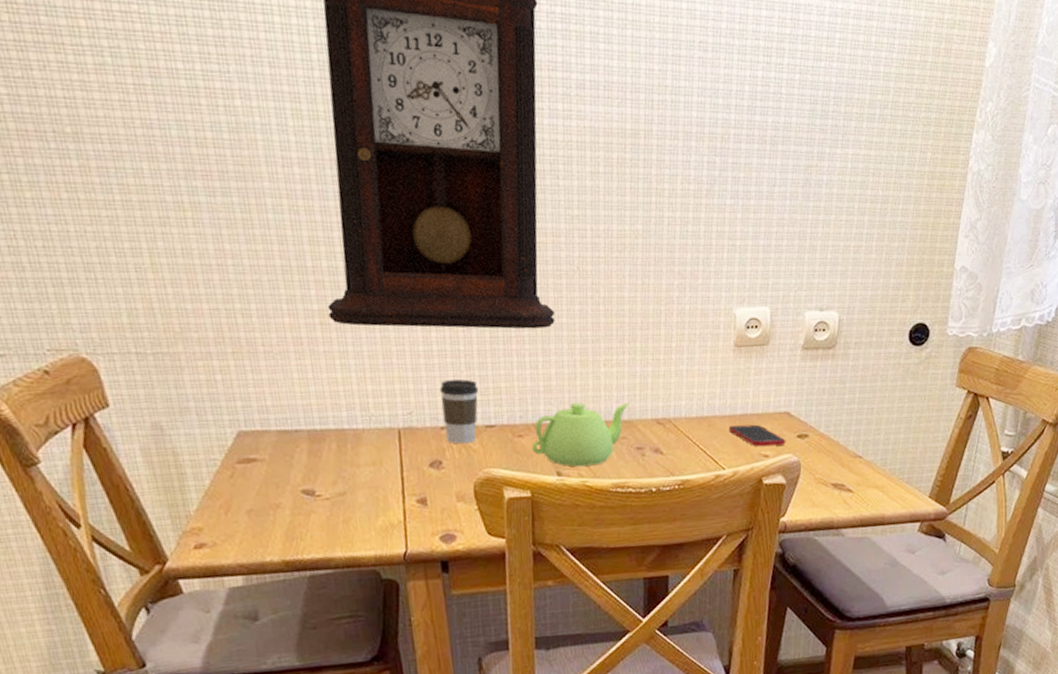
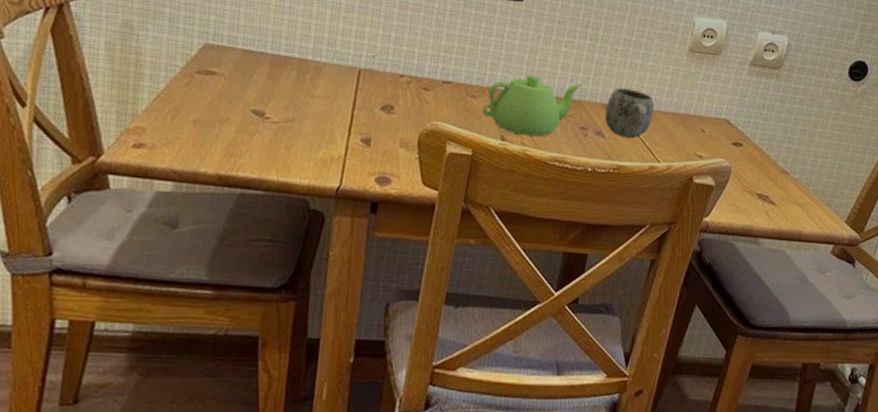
coffee cup: present [439,379,479,444] -> none [403,32,444,95]
mug: none [658,398,709,451] -> present [604,87,654,139]
cell phone: present [728,424,786,447] -> none [669,123,722,150]

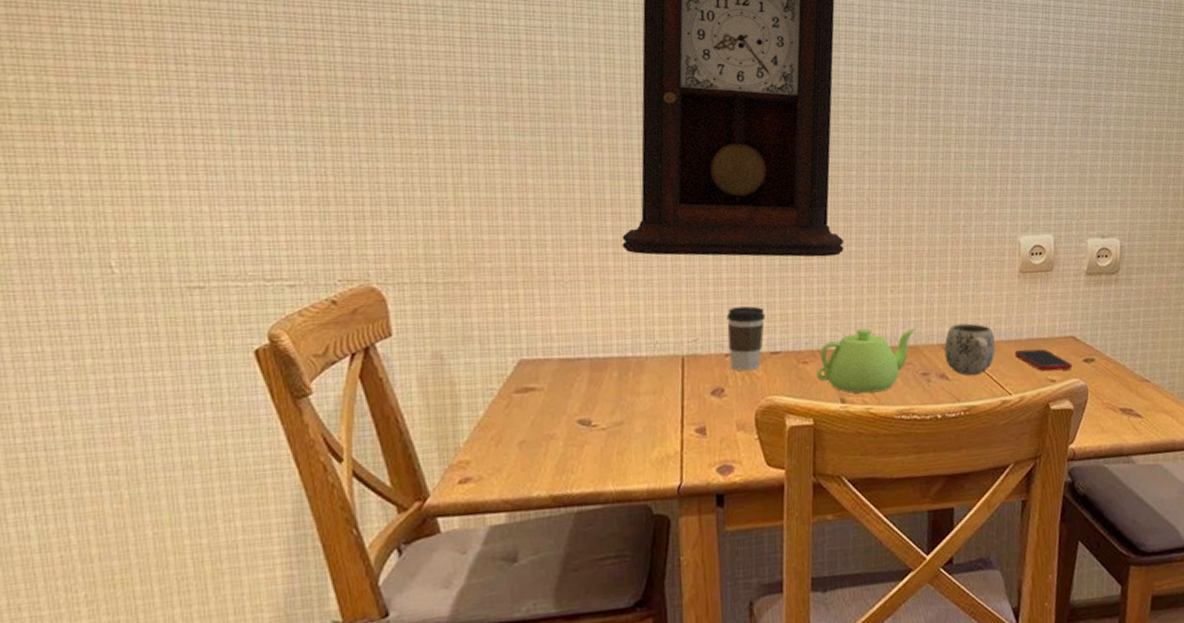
coffee cup: none [403,32,444,95] -> present [726,306,766,372]
cell phone: none [669,123,722,150] -> present [1014,349,1073,372]

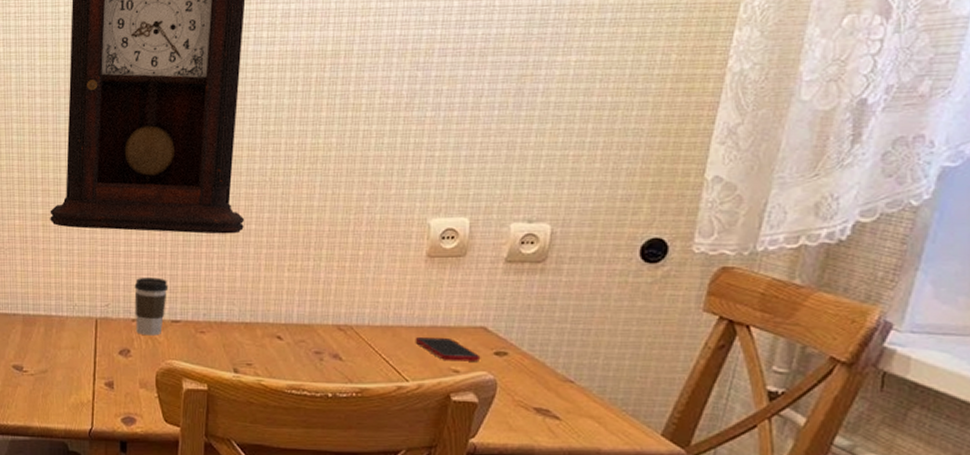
teapot: present [816,328,916,394] -> none [213,305,311,366]
mug: present [944,323,995,376] -> none [339,306,394,359]

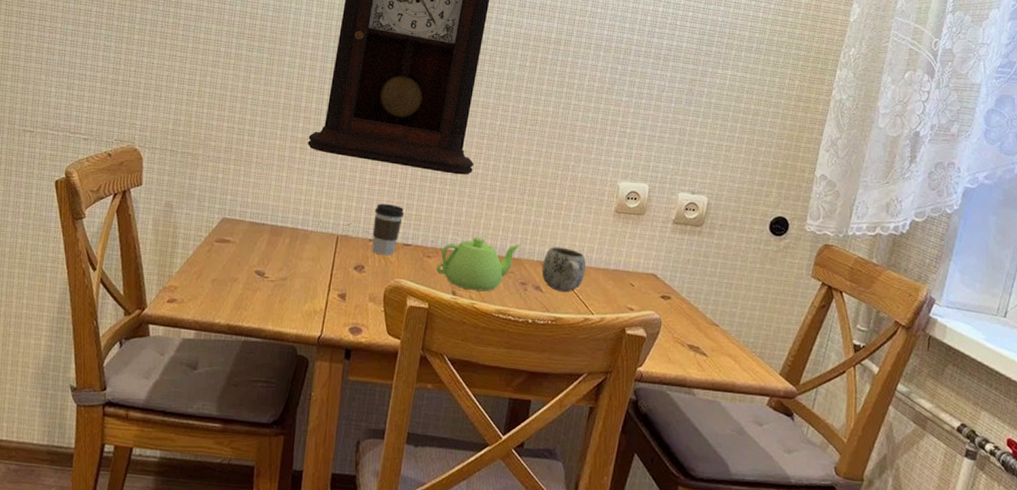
teapot: none [213,305,311,366] -> present [436,237,521,292]
mug: none [339,306,394,359] -> present [541,246,586,293]
cell phone: present [415,337,481,361] -> none [601,278,651,302]

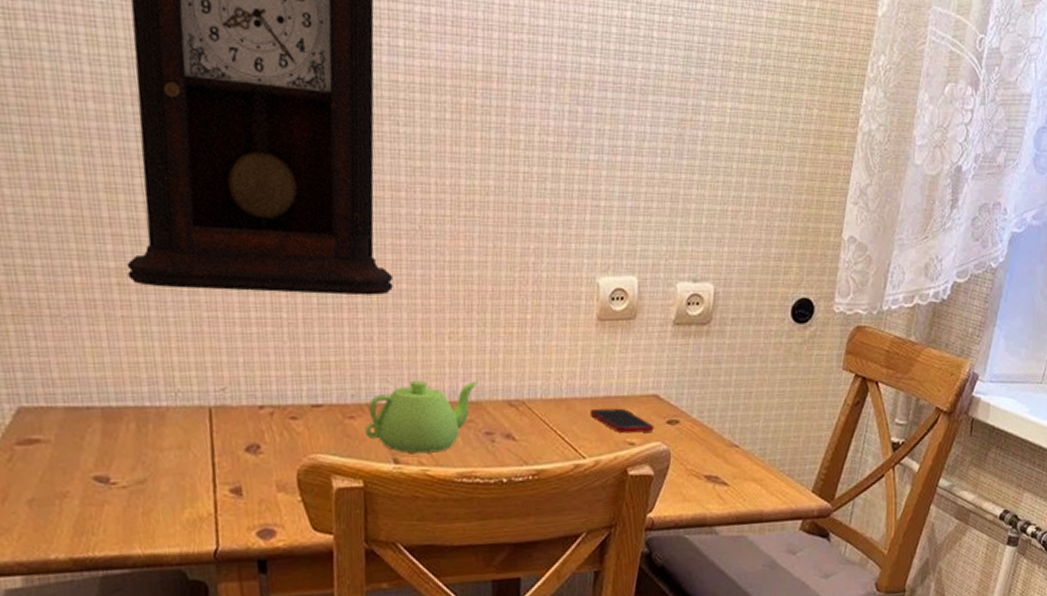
coffee cup: present [372,203,404,256] -> none [258,351,304,426]
mug: present [541,246,586,293] -> none [510,377,568,437]
cell phone: none [601,278,651,302] -> present [589,408,655,434]

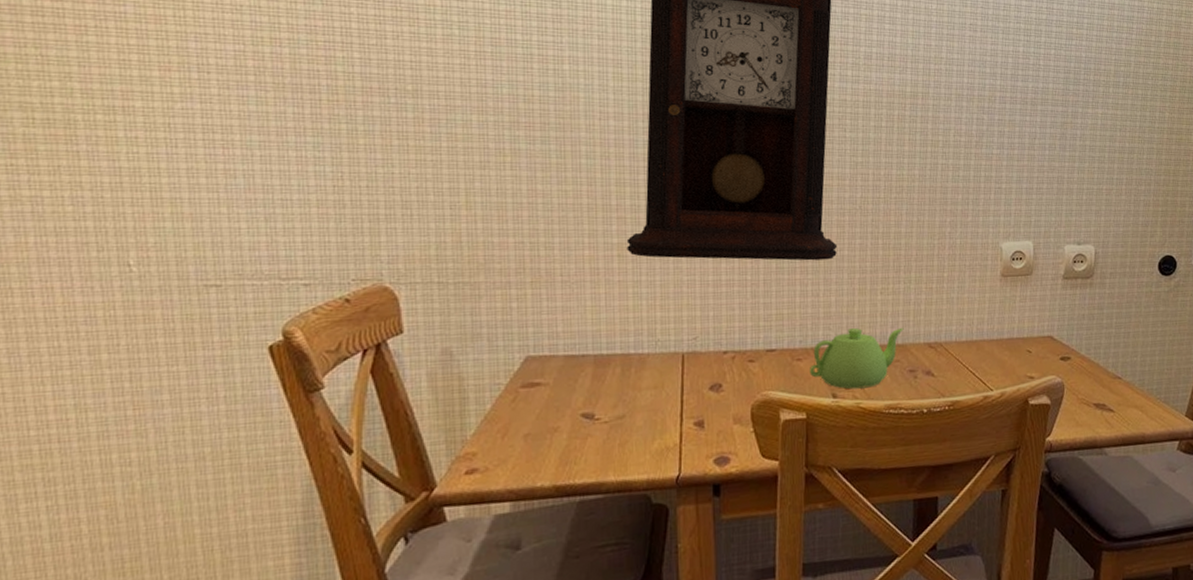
cell phone: present [589,408,655,434] -> none [996,347,1050,369]

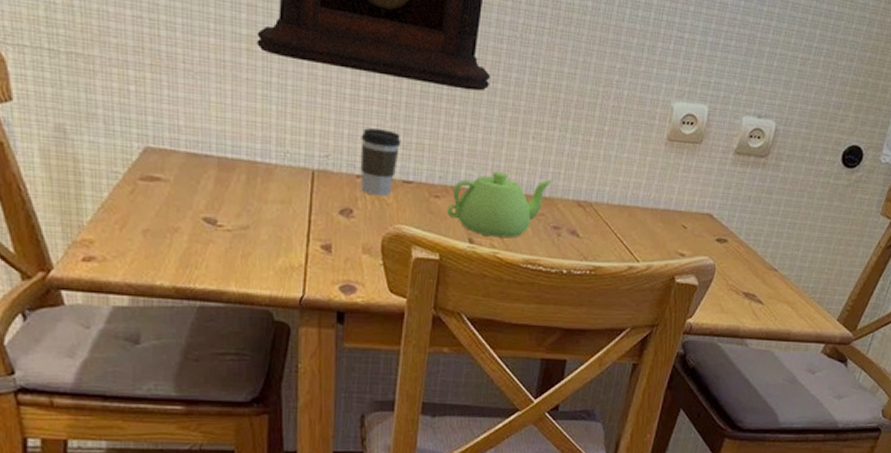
coffee cup: none [725,306,762,368] -> present [360,128,401,196]

